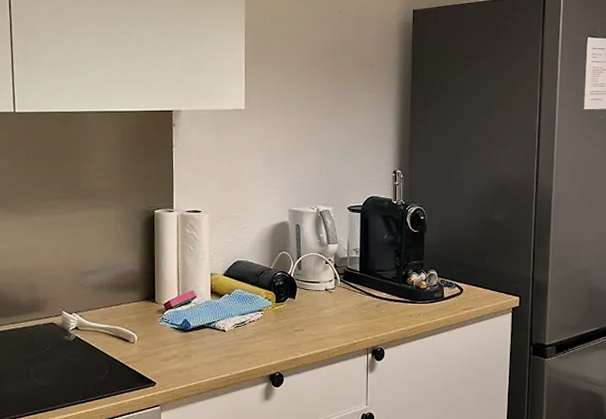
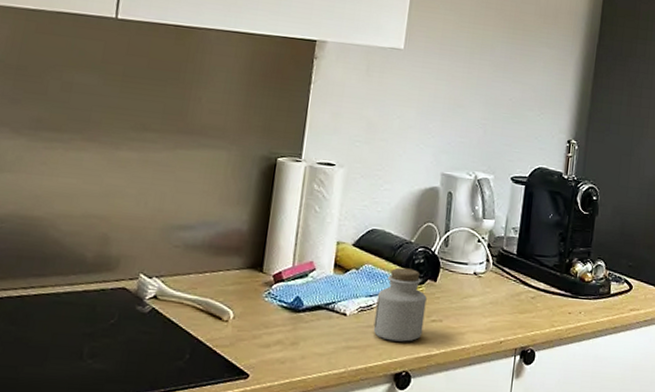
jar: none [248,290,289,349] -> present [373,267,427,342]

